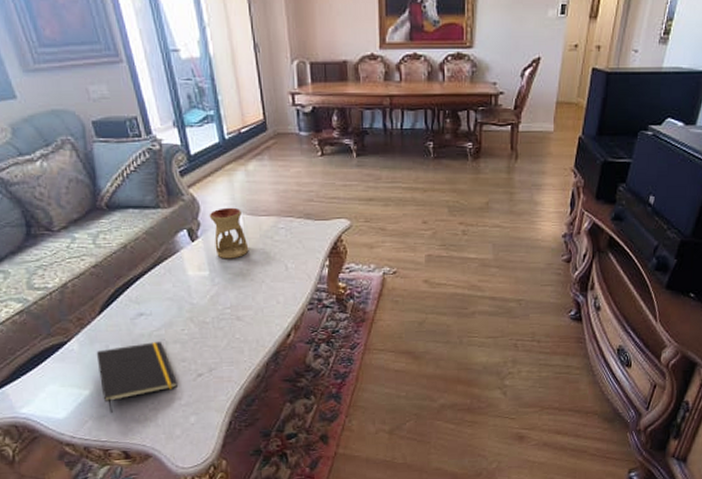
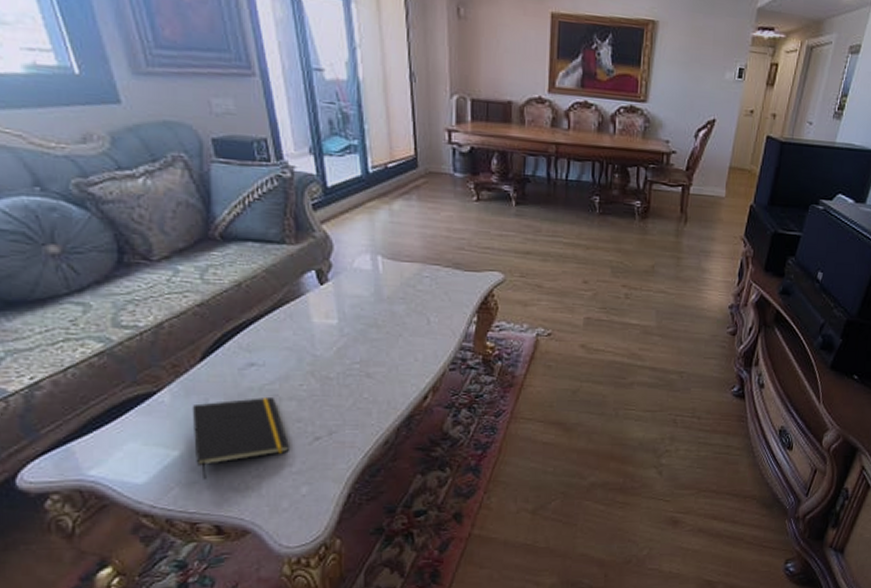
oil burner: present [209,207,249,259] -> none [343,249,387,308]

